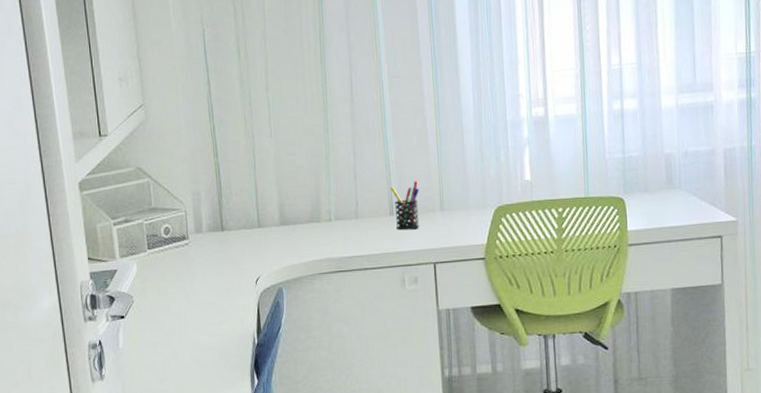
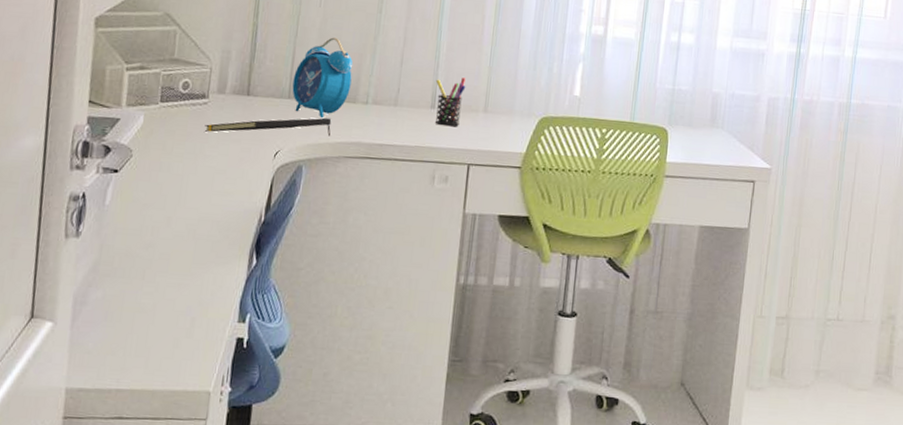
notepad: none [190,240,302,270] -> present [204,118,332,136]
alarm clock: none [259,163,313,241] -> present [292,37,353,119]

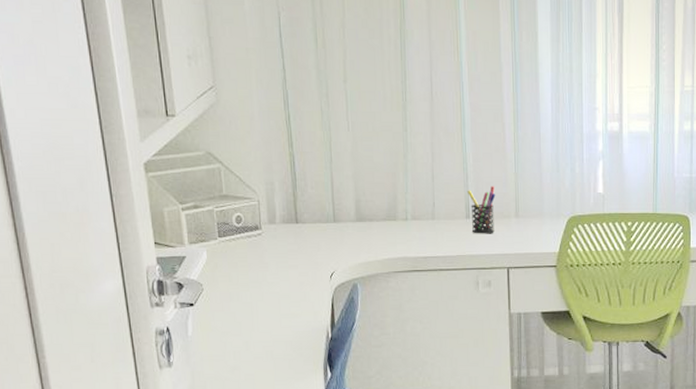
notepad: present [204,118,332,136] -> none [263,237,378,261]
alarm clock: present [292,37,353,119] -> none [335,159,389,238]

